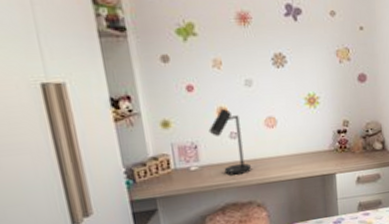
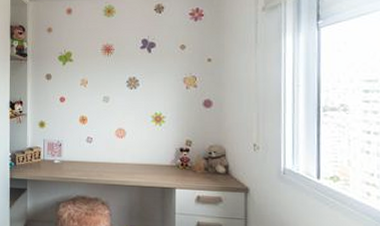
desk lamp: present [208,108,252,176] -> none [71,117,101,173]

